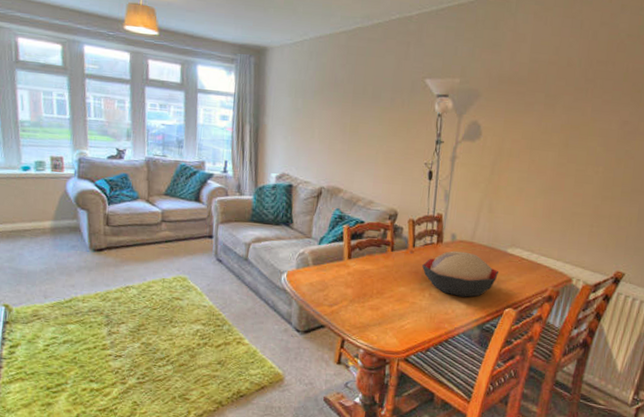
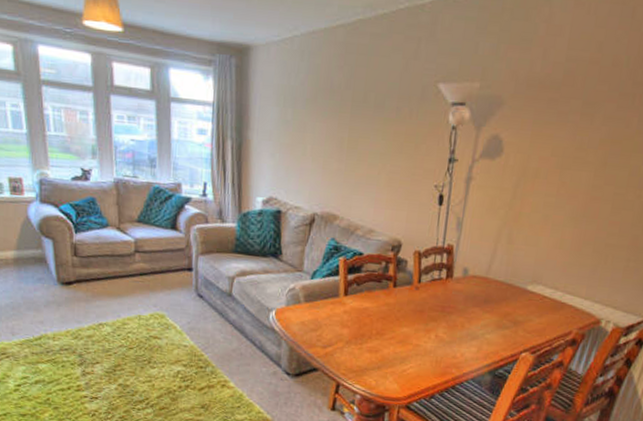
decorative bowl: present [422,250,498,297] -> none [428,287,516,340]

